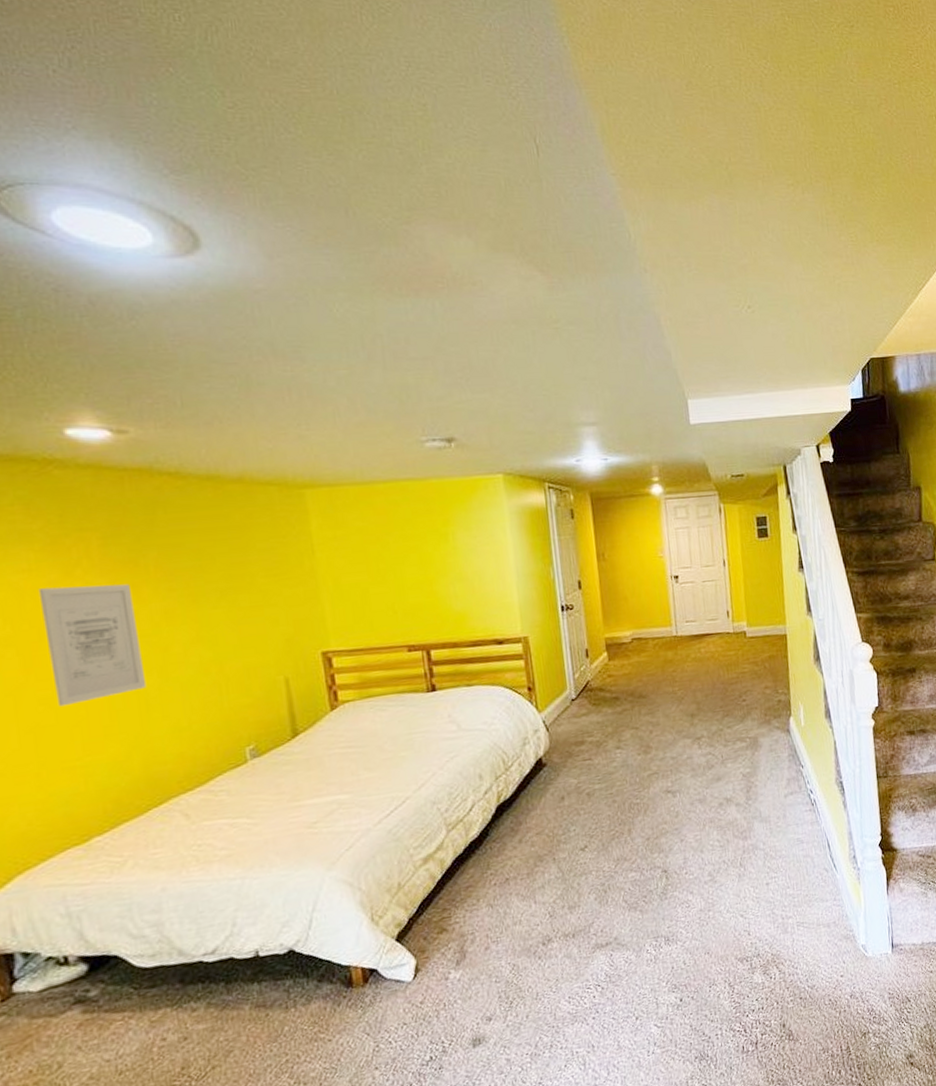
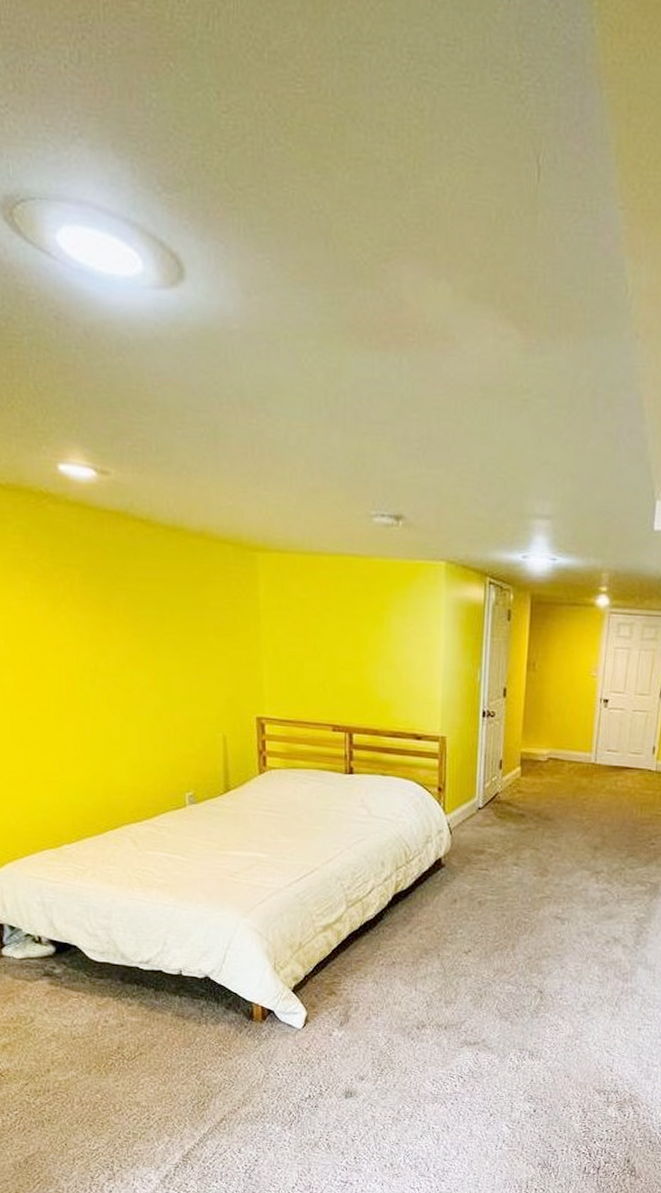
wall art: present [38,583,147,707] -> none [32,616,111,727]

